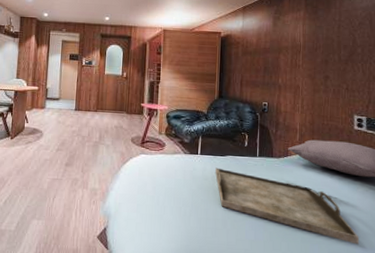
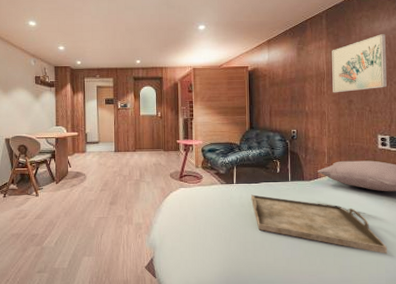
wall art: none [308,10,367,67] -> present [332,34,387,93]

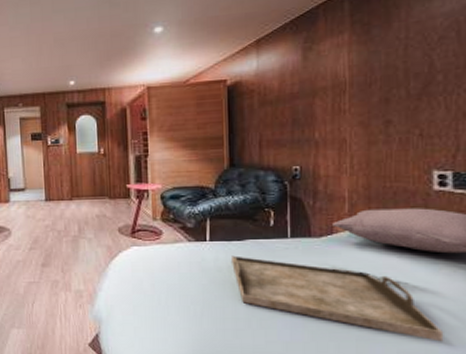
wall art: present [332,34,387,93] -> none [358,16,451,111]

